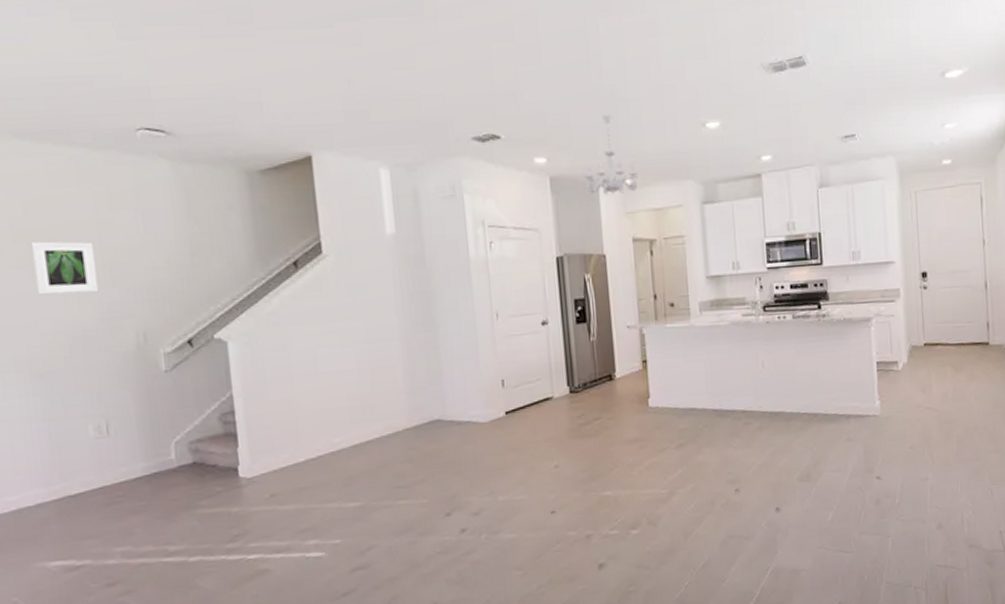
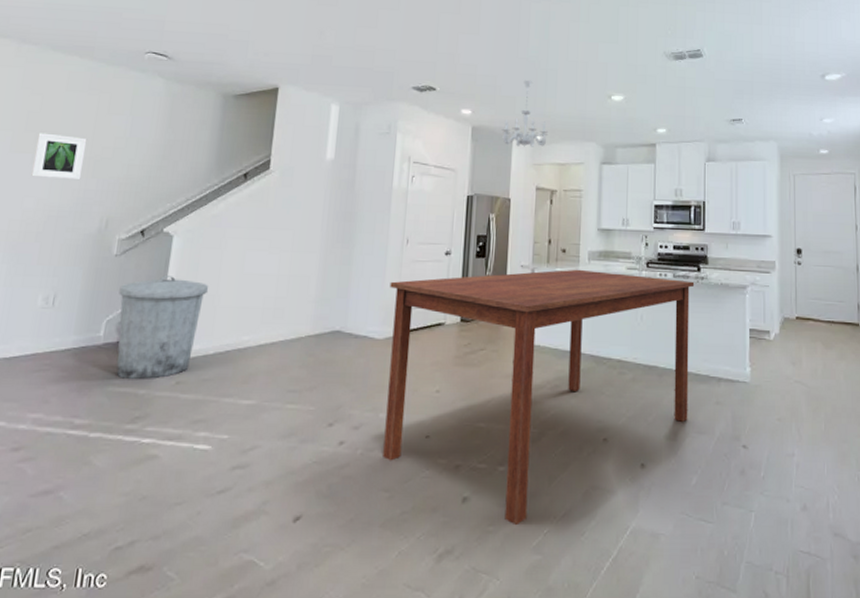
trash can: none [180,385,283,499] -> present [116,276,209,379]
dining table: none [485,320,820,582] -> present [383,269,695,524]

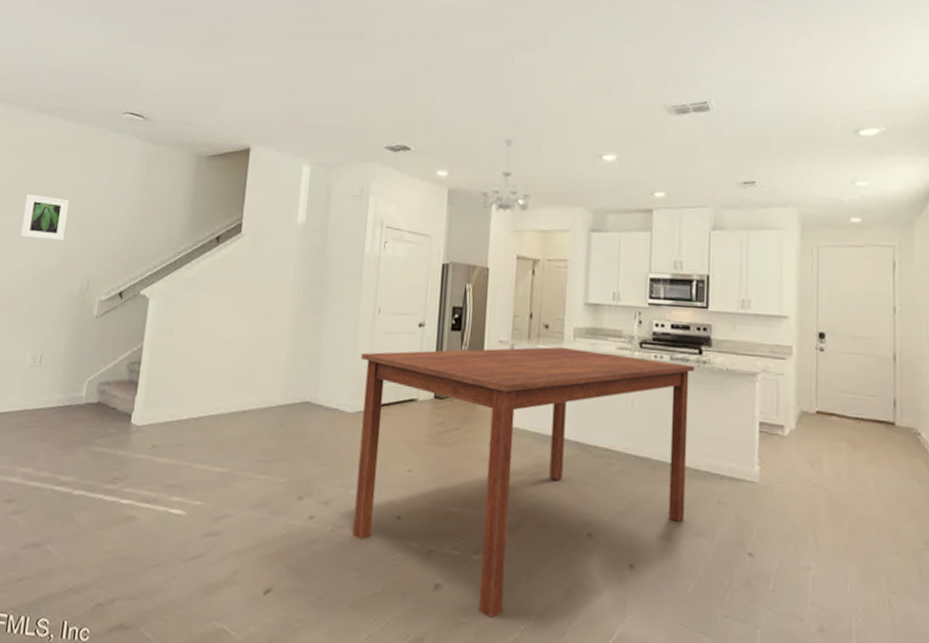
trash can: present [116,276,209,379] -> none [97,338,183,441]

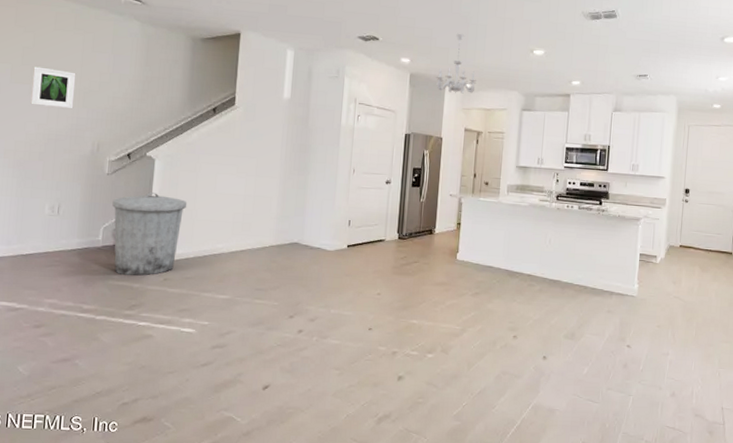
trash can: none [97,338,183,441] -> present [112,192,188,276]
dining table: present [353,346,695,618] -> none [334,199,596,398]

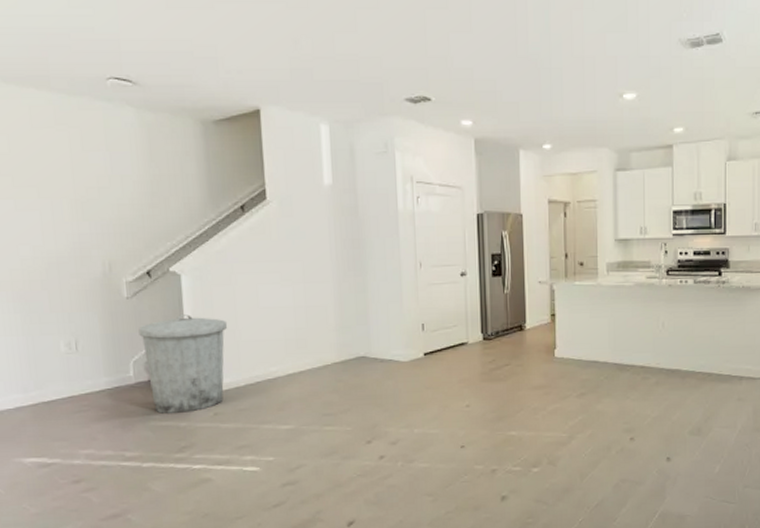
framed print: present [30,66,76,109] -> none [14,176,72,225]
chandelier: present [436,33,476,94] -> none [506,82,556,158]

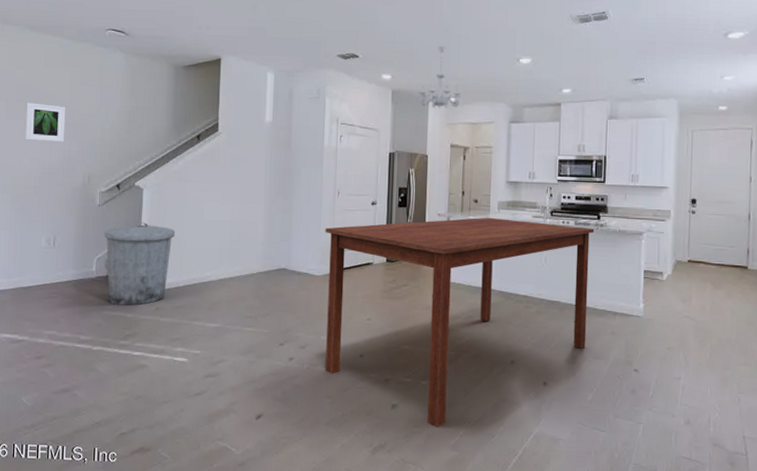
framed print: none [14,176,72,225] -> present [25,102,66,143]
dining table: none [408,281,716,516] -> present [325,217,595,427]
chandelier: none [506,82,556,158] -> present [419,45,460,108]

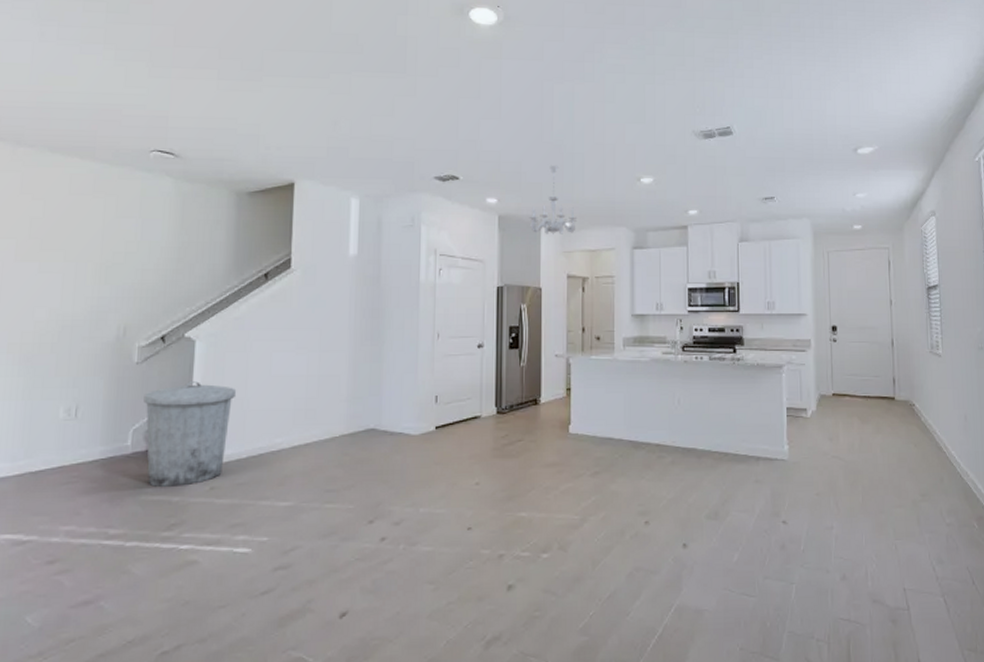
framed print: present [25,102,66,143] -> none [40,240,96,288]
dining table: present [325,217,595,427] -> none [423,356,731,609]

